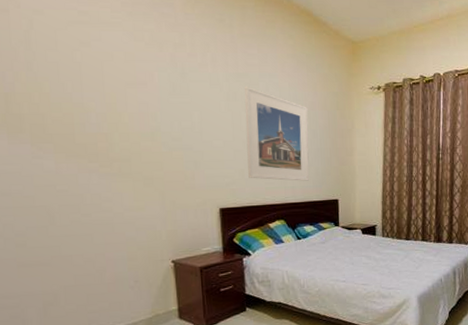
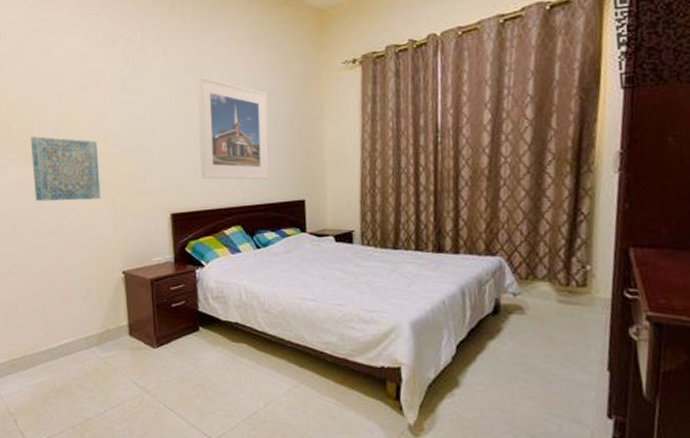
wall art: none [70,128,149,194] -> present [31,136,101,202]

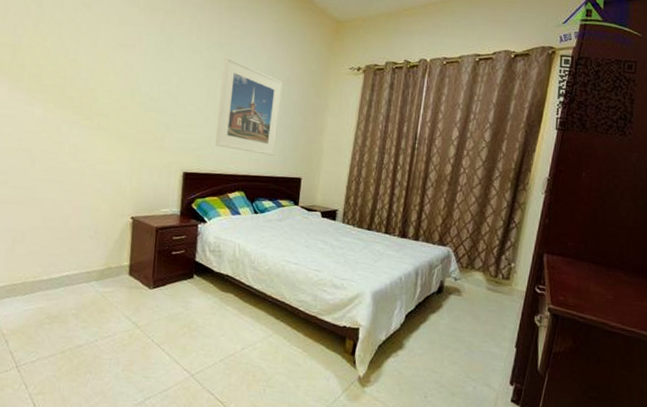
wall art: present [31,136,101,202] -> none [57,81,125,150]

